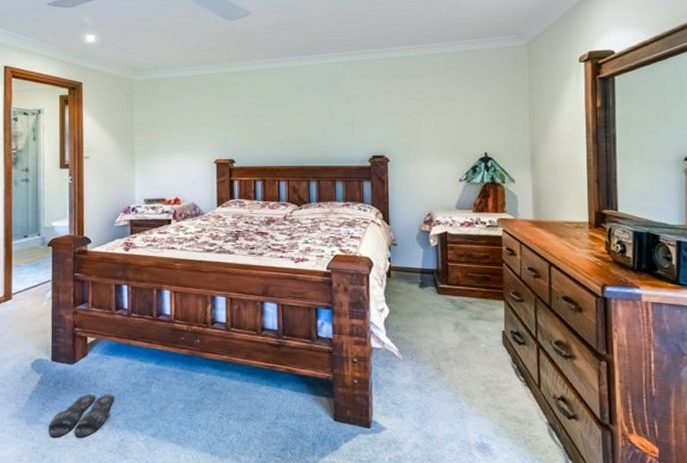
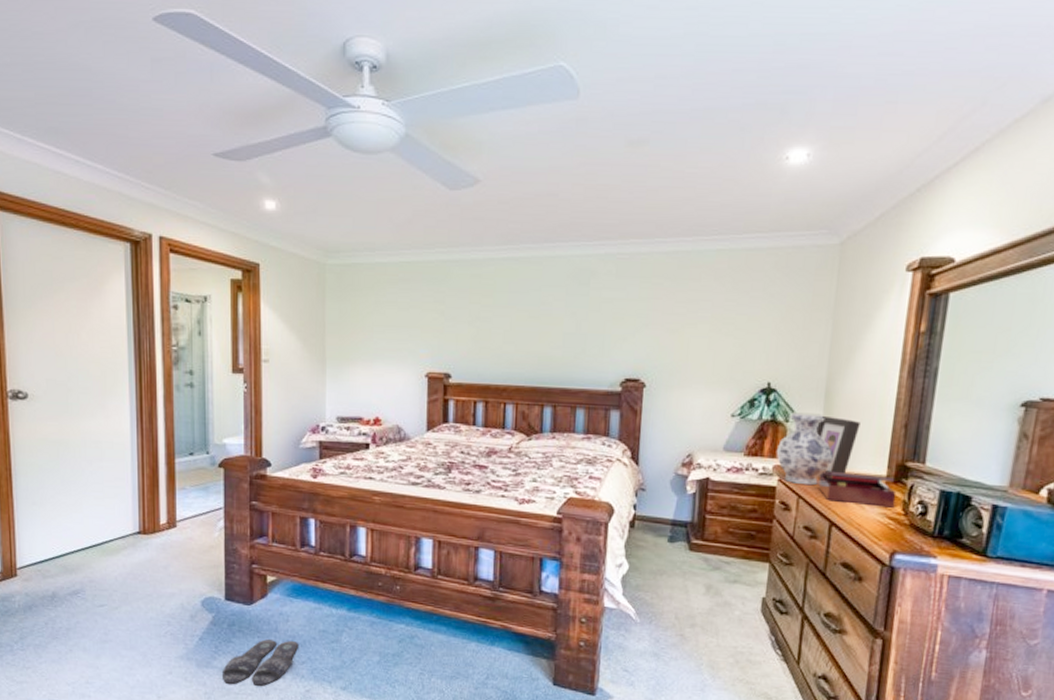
vase: none [498,175,543,234] -> present [776,412,832,486]
picture frame: none [528,176,562,223] -> present [816,415,860,474]
jewelry box: none [535,220,599,248] -> present [817,471,897,508]

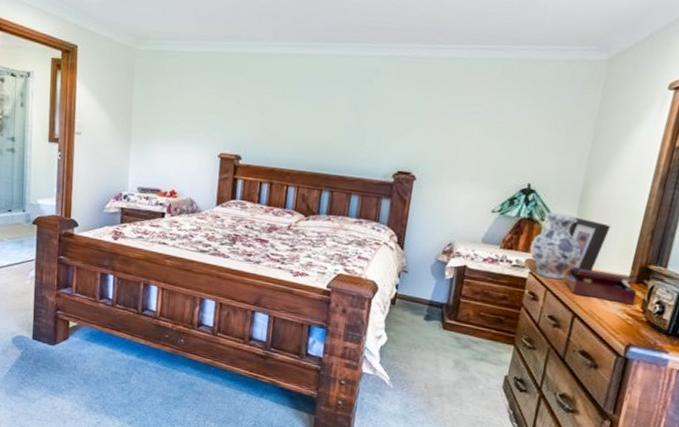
slippers: present [223,639,298,686] -> none [27,375,93,415]

